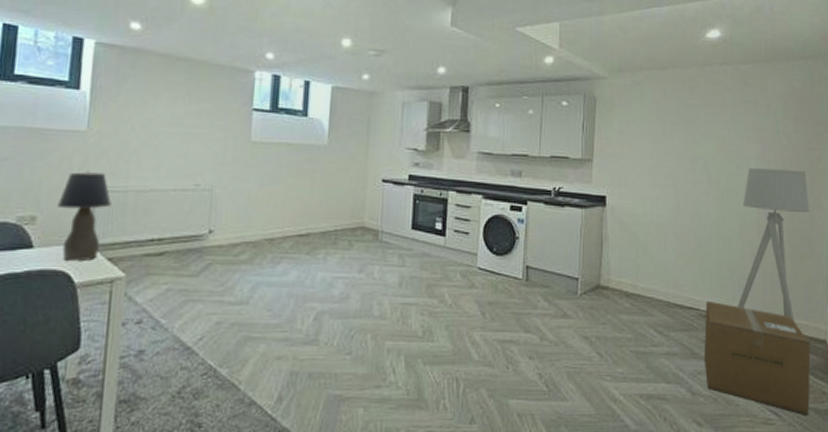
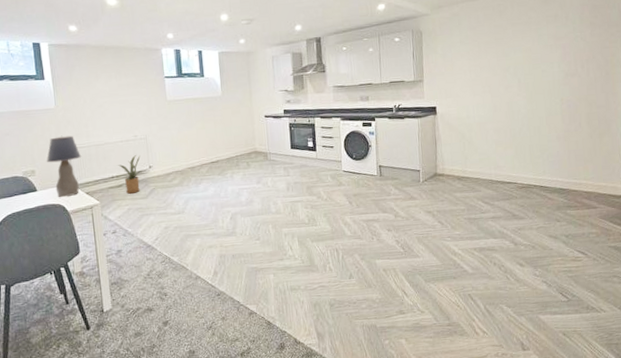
house plant: none [163,212,199,267] -> present [118,155,142,194]
box: present [704,300,811,416] -> none [521,175,610,253]
floor lamp: present [737,168,810,321] -> none [547,66,606,184]

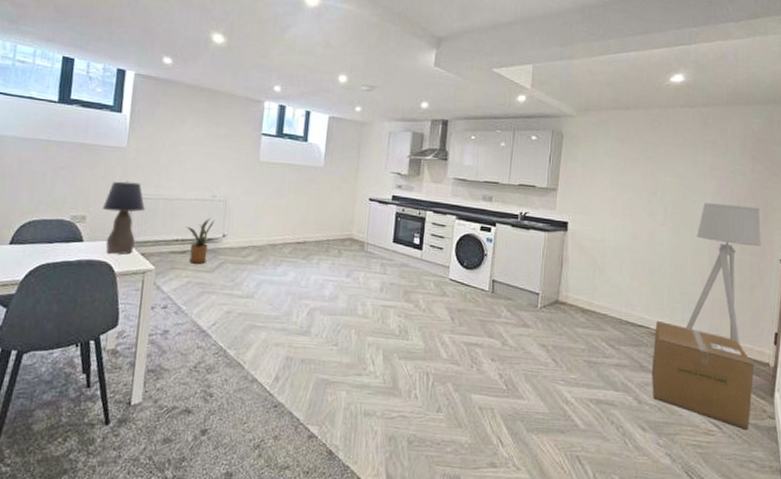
box: none [521,175,610,253] -> present [652,320,754,431]
floor lamp: none [547,66,606,184] -> present [685,203,761,345]

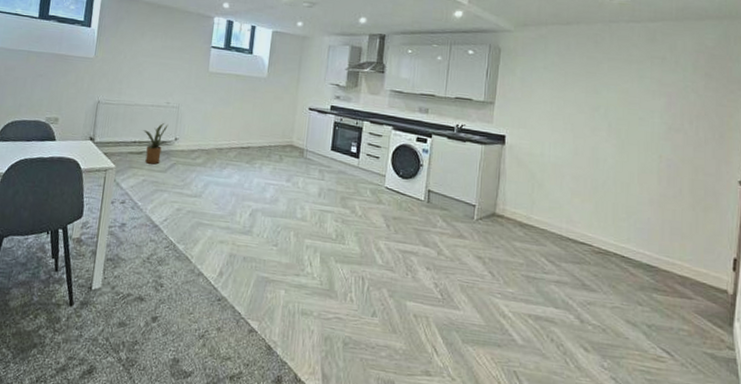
table lamp: present [101,180,146,255] -> none [72,87,109,153]
box: present [652,320,754,431] -> none [595,238,709,360]
floor lamp: present [685,203,761,345] -> none [632,120,717,269]

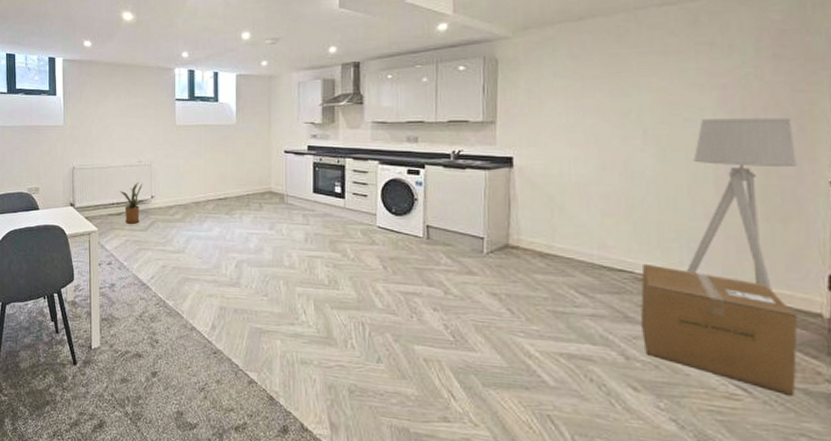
box: none [595,238,709,360] -> present [641,263,798,397]
floor lamp: none [632,120,717,269] -> present [686,117,797,291]

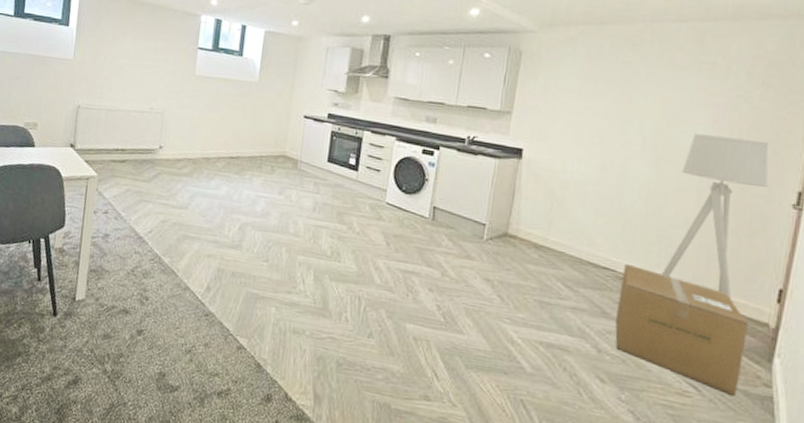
house plant: present [119,182,143,224] -> none [126,130,153,174]

